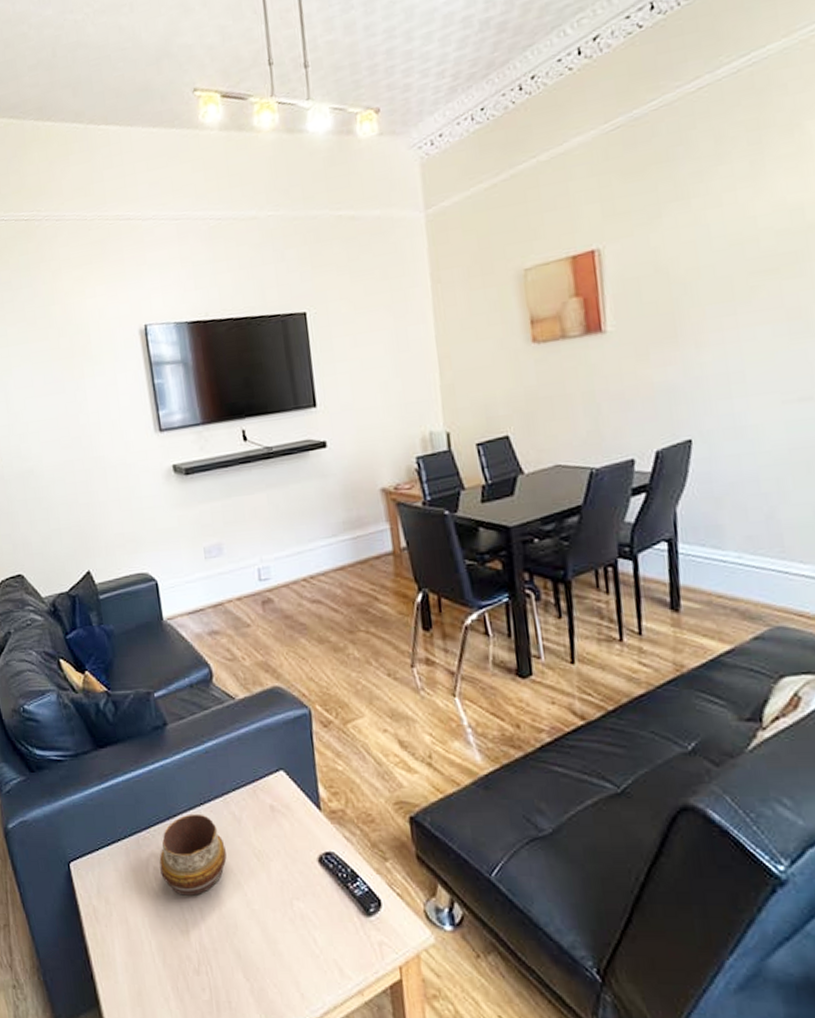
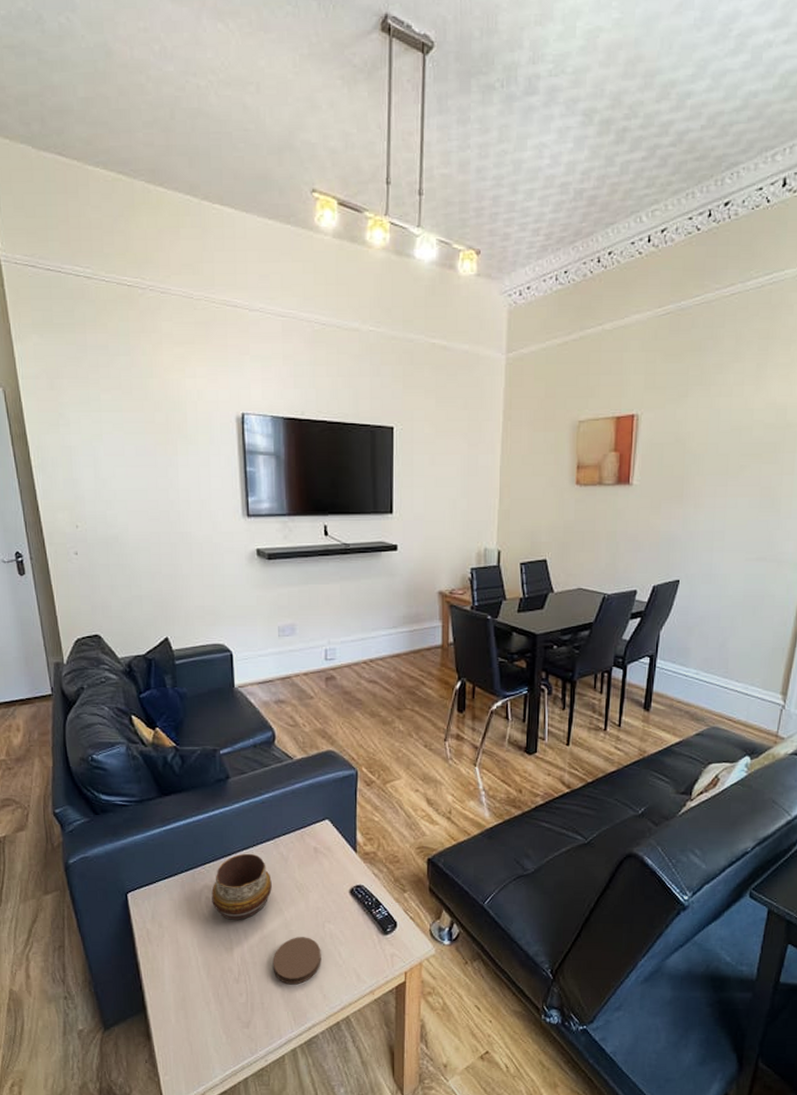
coaster: none [236,917,294,979] -> present [272,937,321,985]

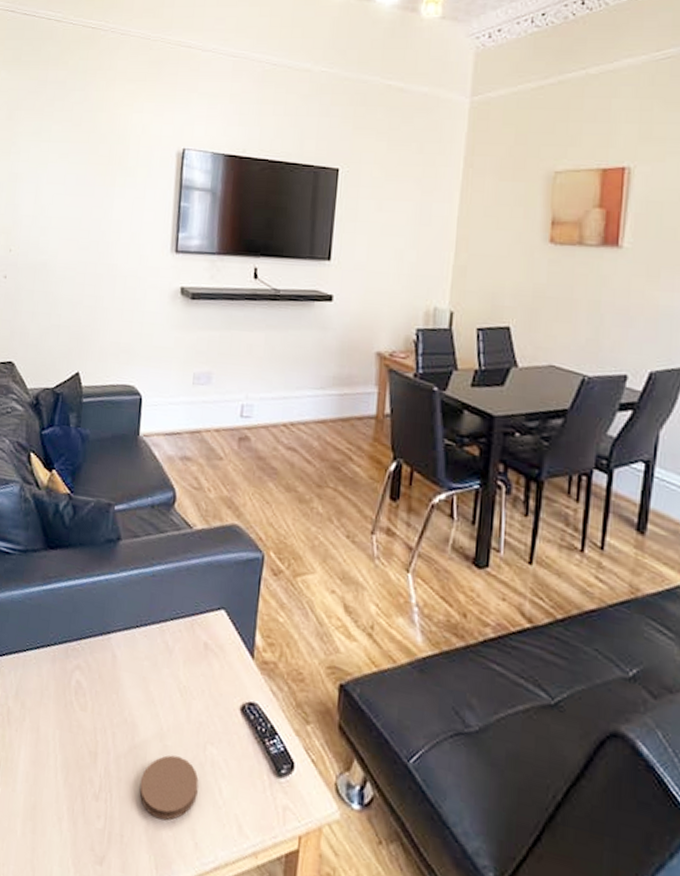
decorative bowl: present [211,853,272,920] -> none [82,634,152,719]

